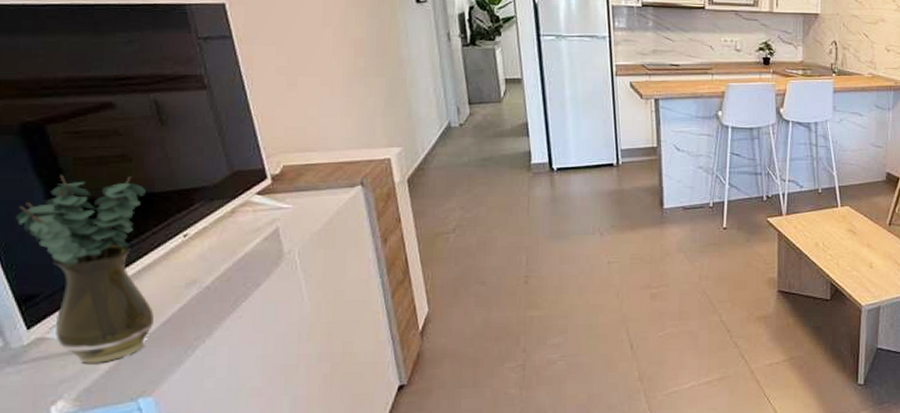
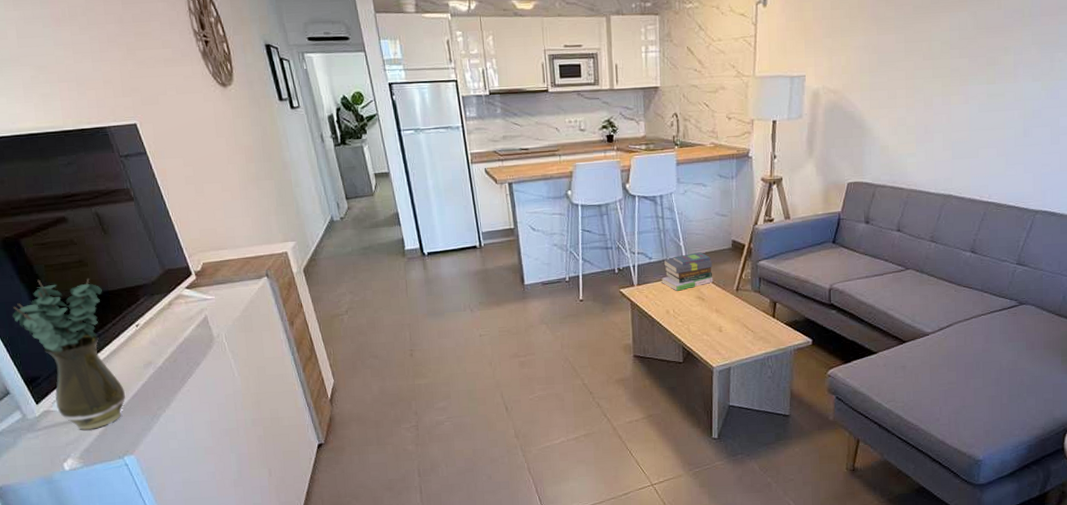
books: none [812,183,866,223] -> present [661,252,713,291]

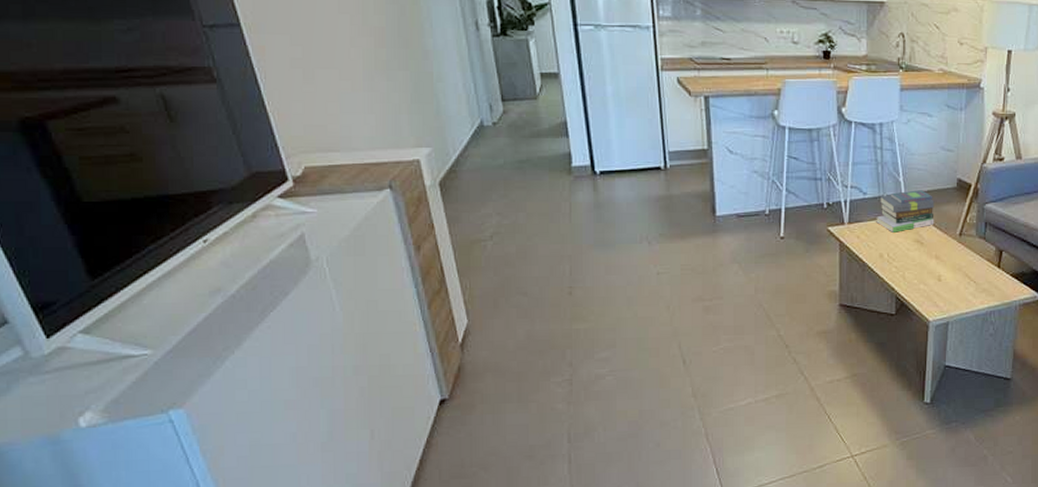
vase: present [12,279,125,430] -> none [23,174,178,374]

